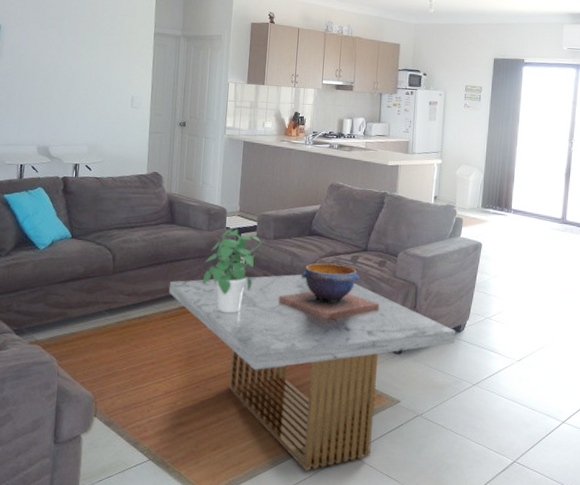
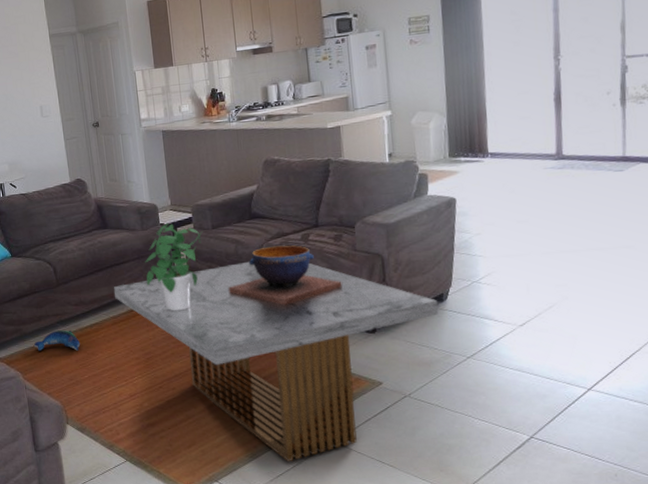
plush toy: none [75,318,126,341] -> present [33,330,81,351]

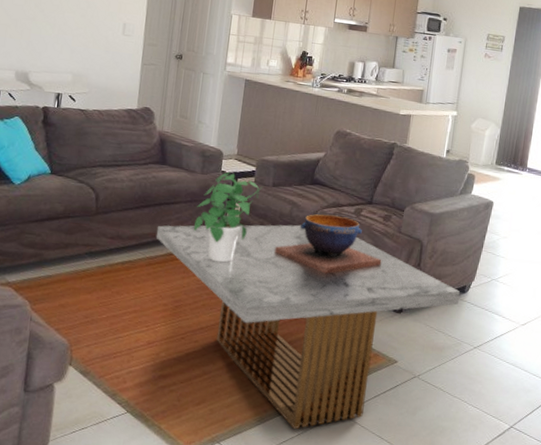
plush toy: present [33,330,81,351] -> none [52,262,107,287]

